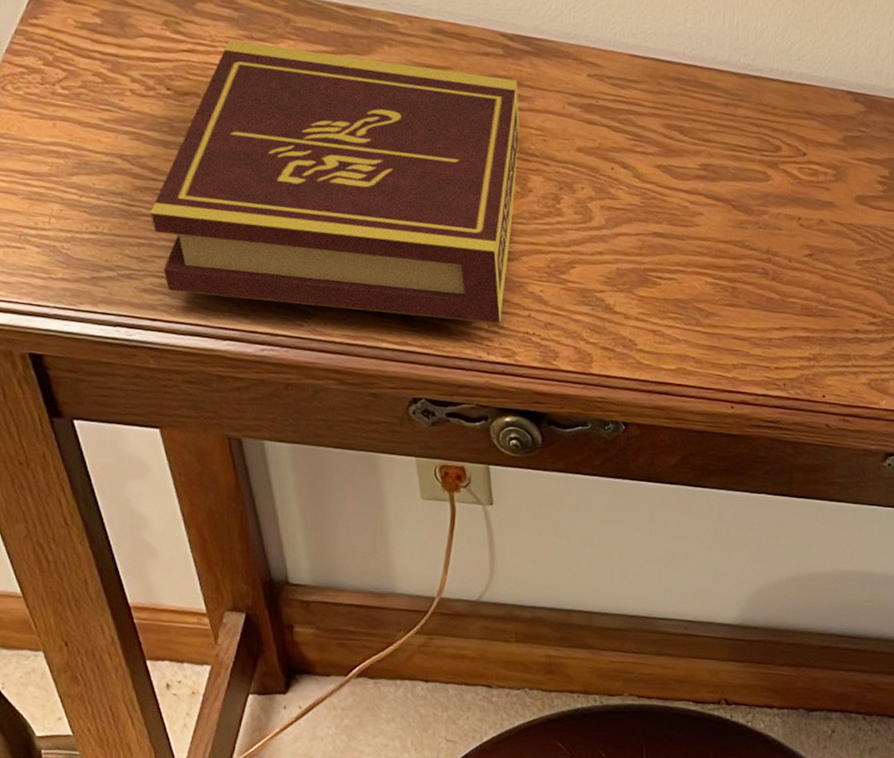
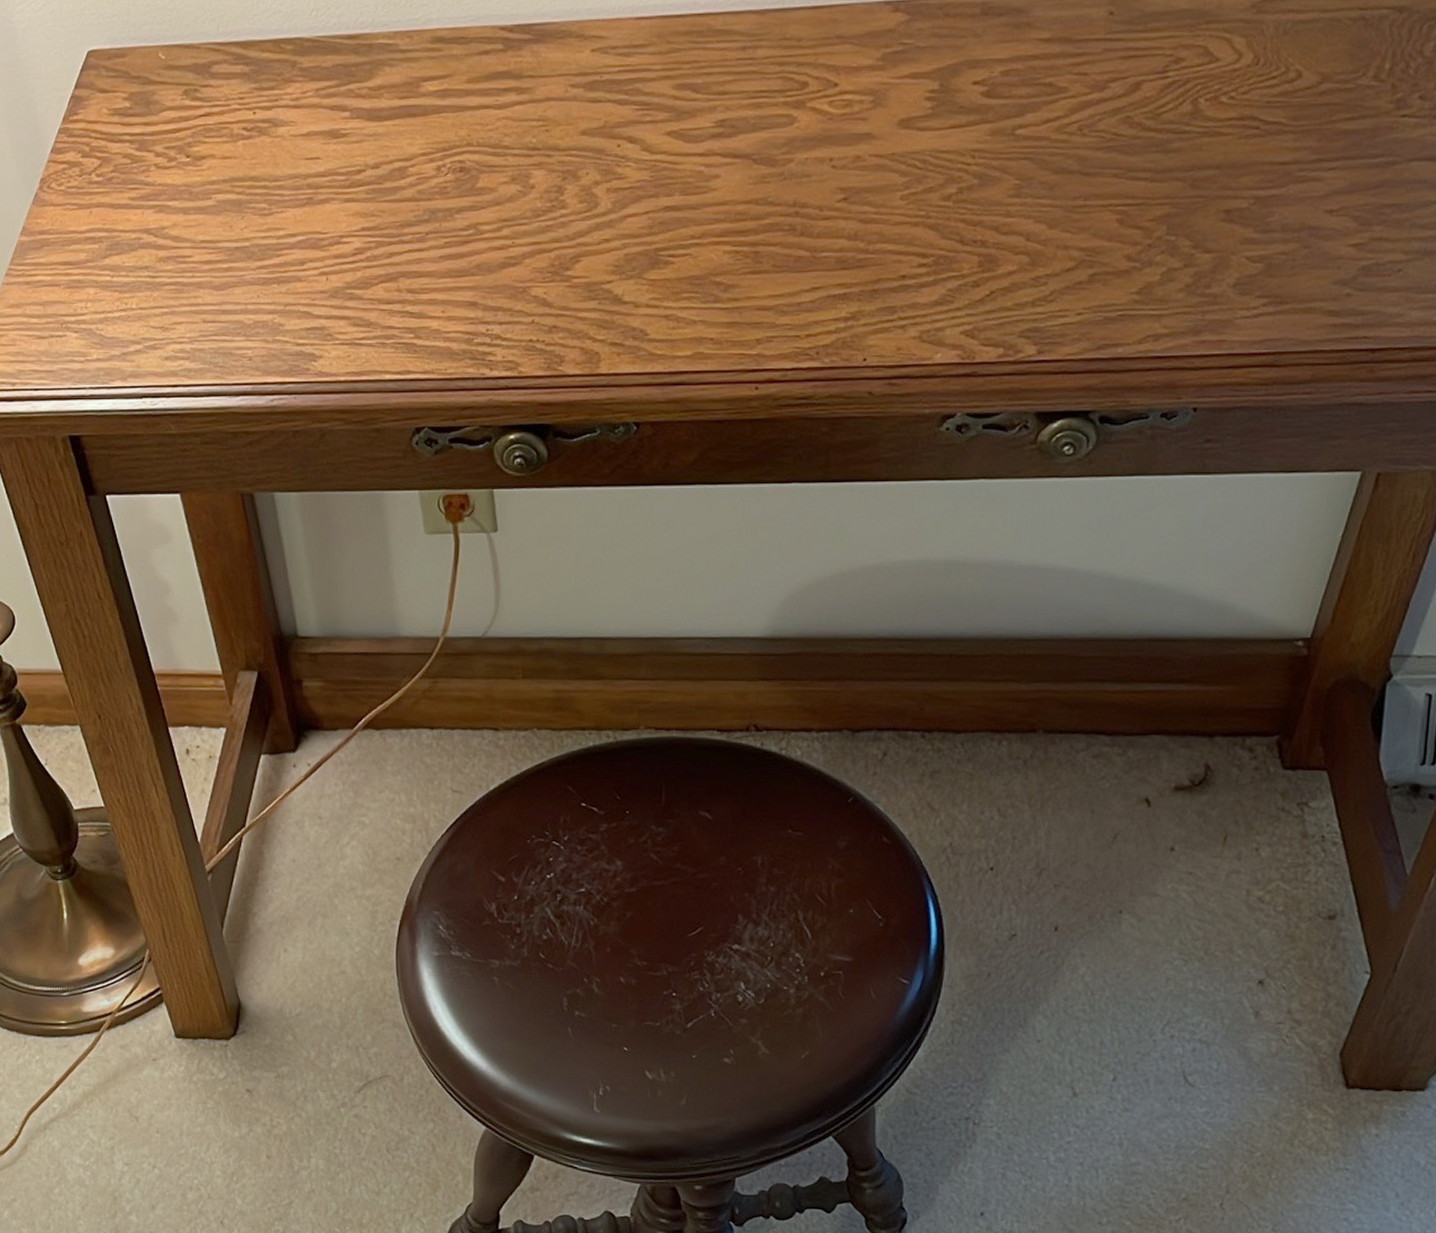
book: present [149,39,520,324] -> none [171,73,521,355]

